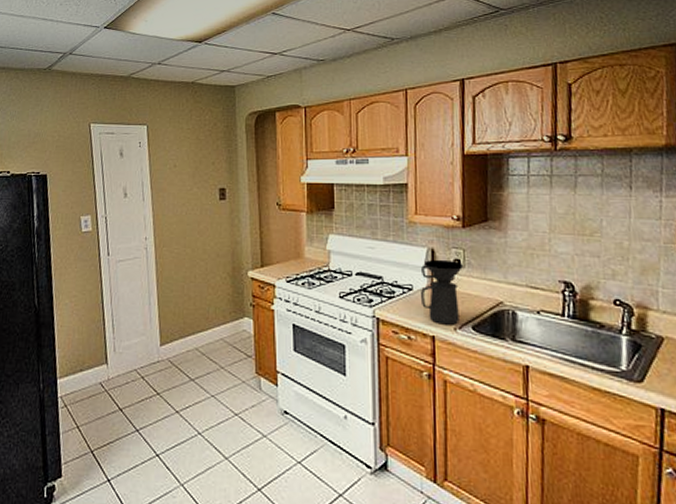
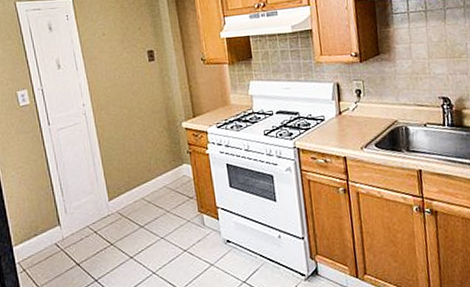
coffee maker: present [421,259,464,325] -> none [330,90,365,146]

